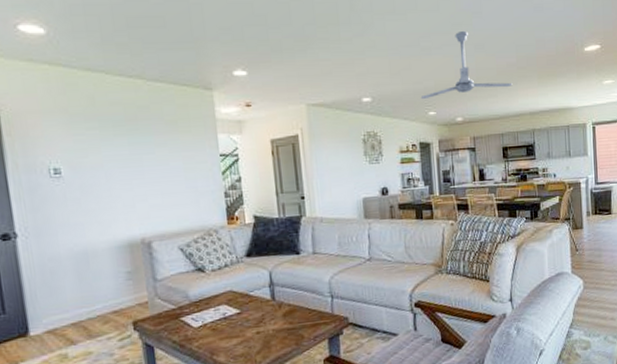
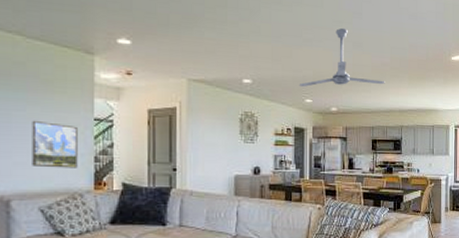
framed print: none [162,161,210,207] -> present [32,120,78,168]

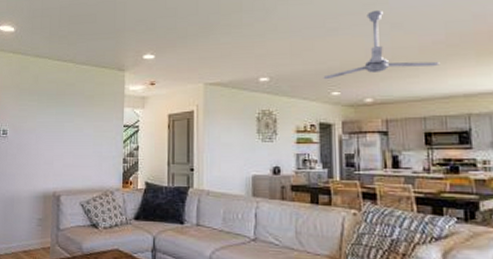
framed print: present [32,120,78,168] -> none [76,129,111,169]

